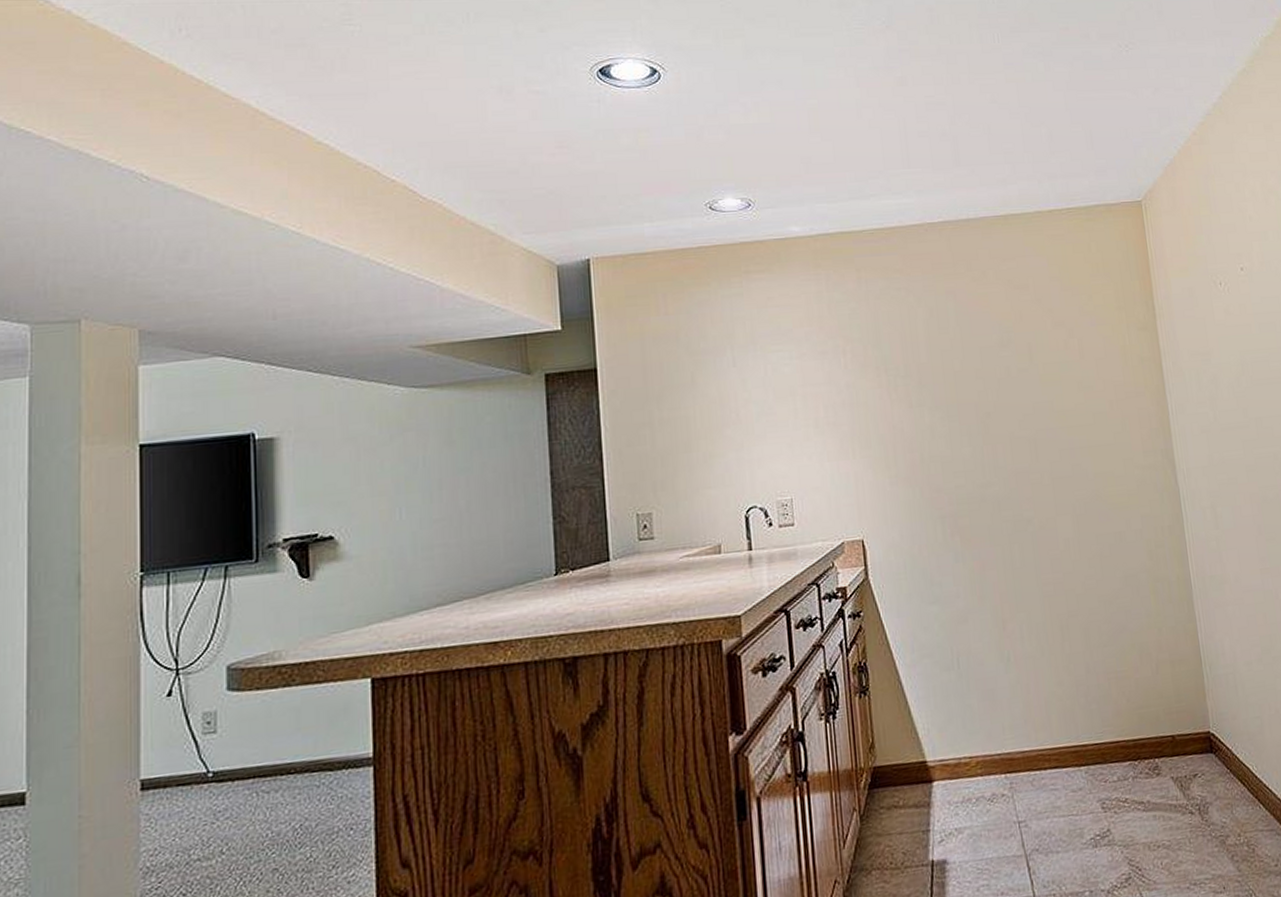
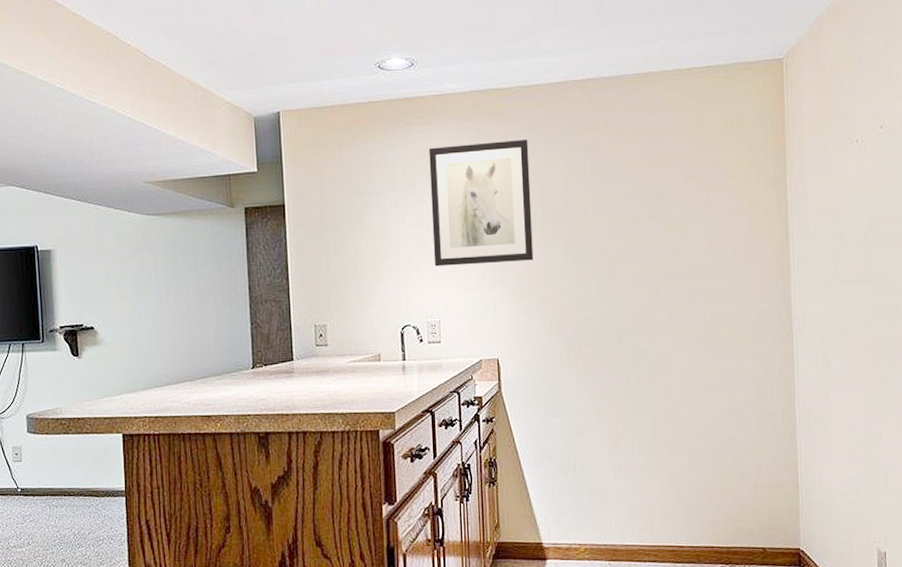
wall art: none [771,286,898,435] -> present [429,139,534,267]

